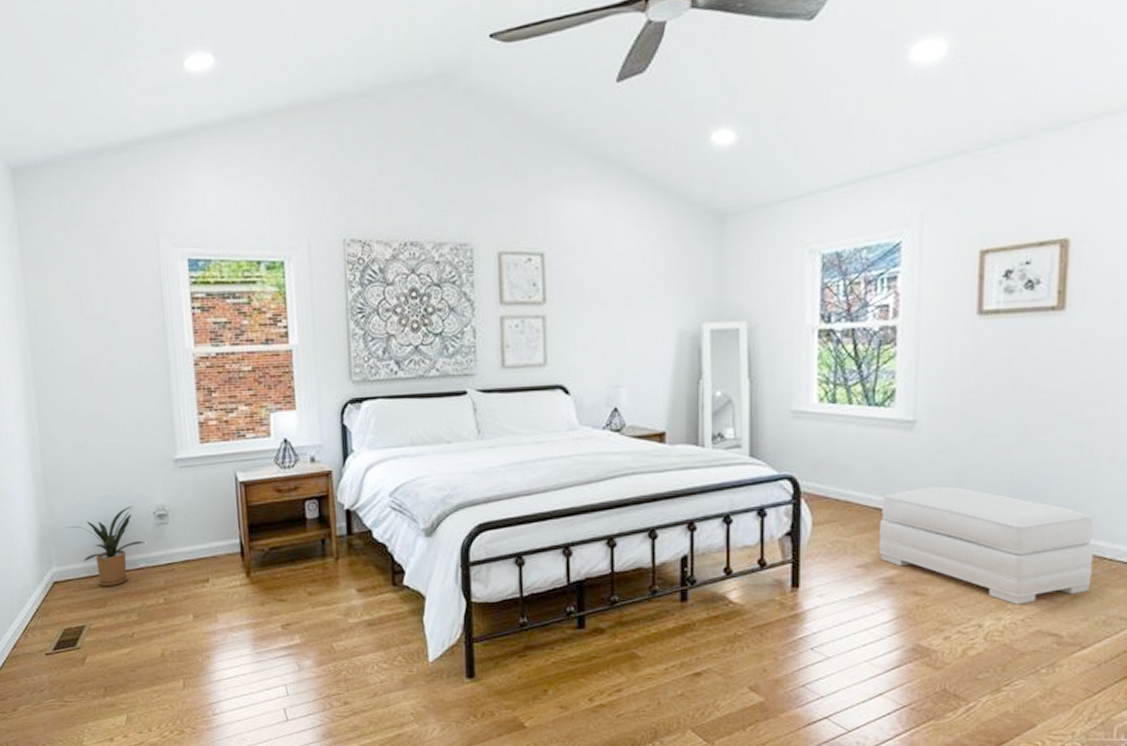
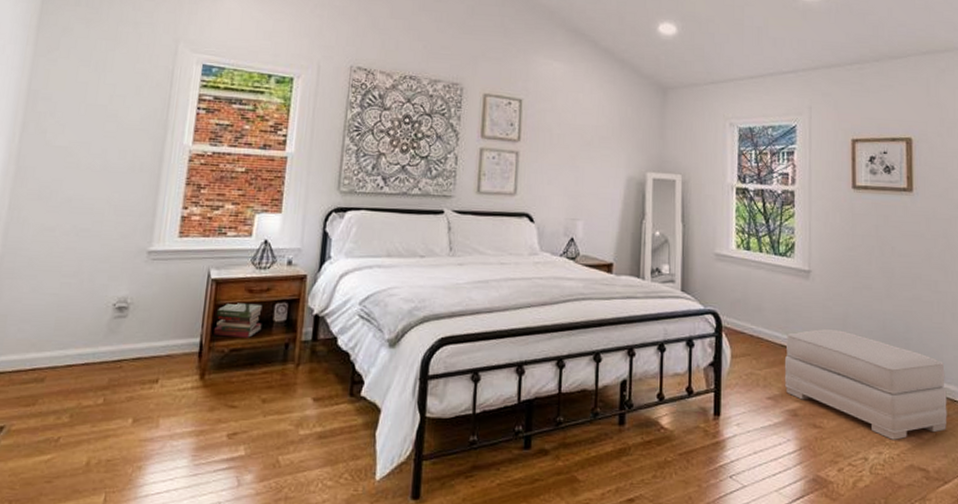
house plant: present [66,505,145,587] -> none [11,295,97,383]
books: none [250,503,296,536] -> present [212,303,263,338]

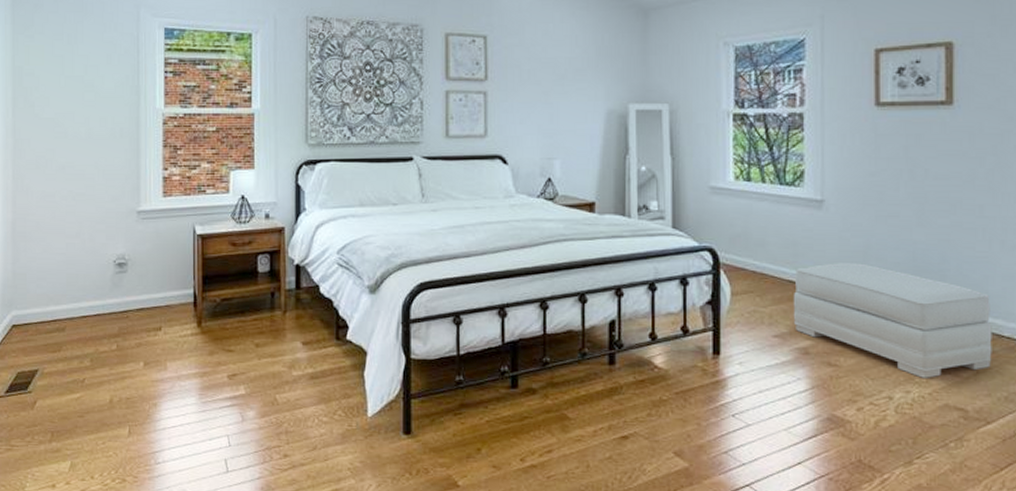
books: present [212,303,263,338] -> none [204,256,248,288]

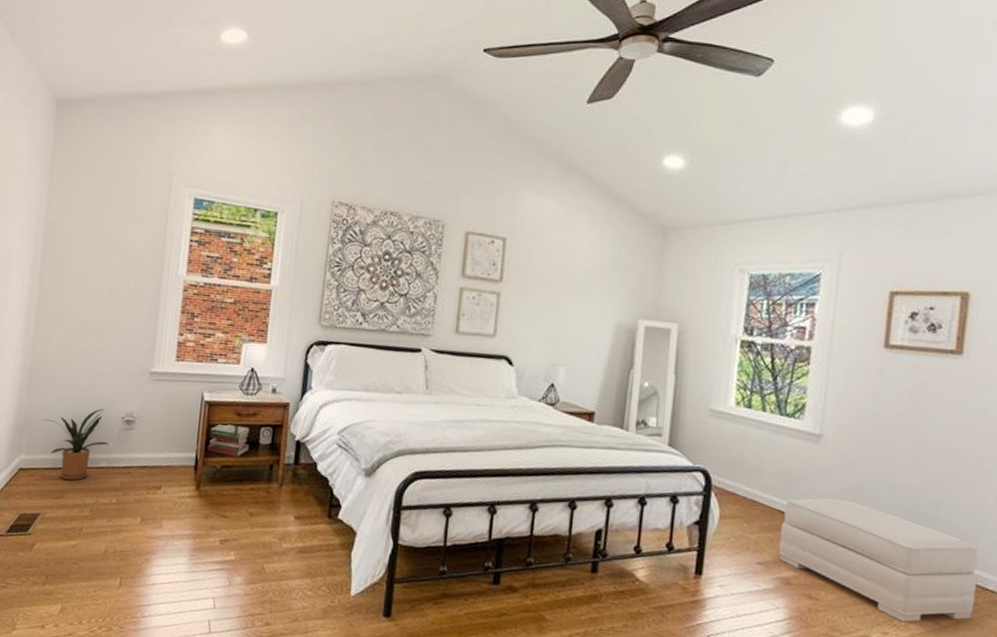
house plant: none [29,253,104,332] -> present [41,408,110,481]
books: none [204,256,248,288] -> present [206,424,250,457]

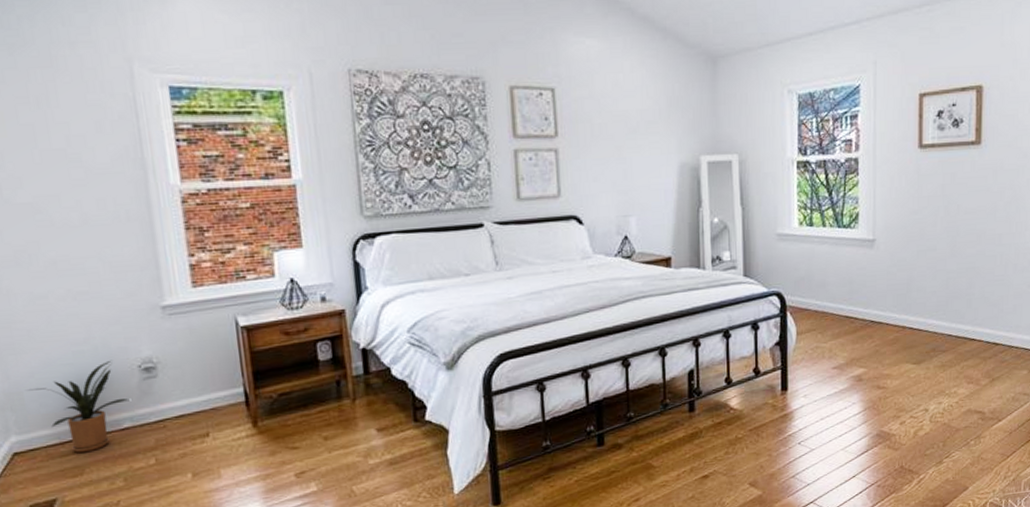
books: present [206,424,250,457] -> none [254,345,308,383]
ottoman: present [778,497,978,623] -> none [849,294,1005,390]

